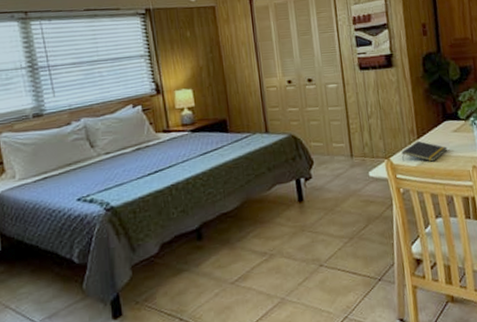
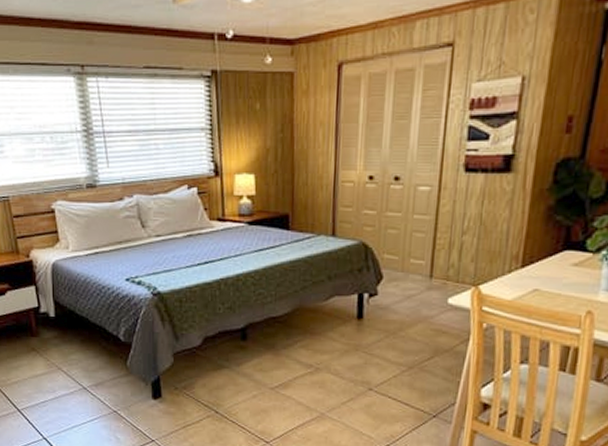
notepad: present [401,140,448,162] -> none [495,270,559,298]

